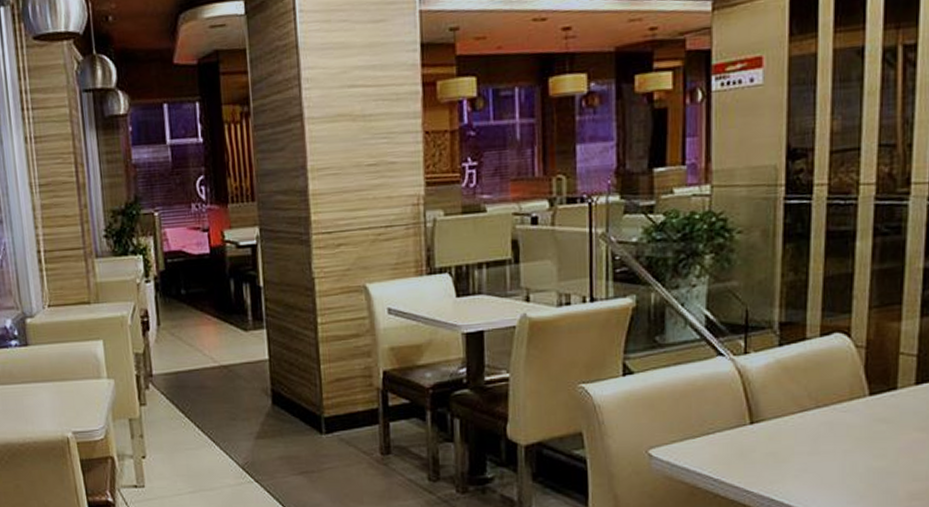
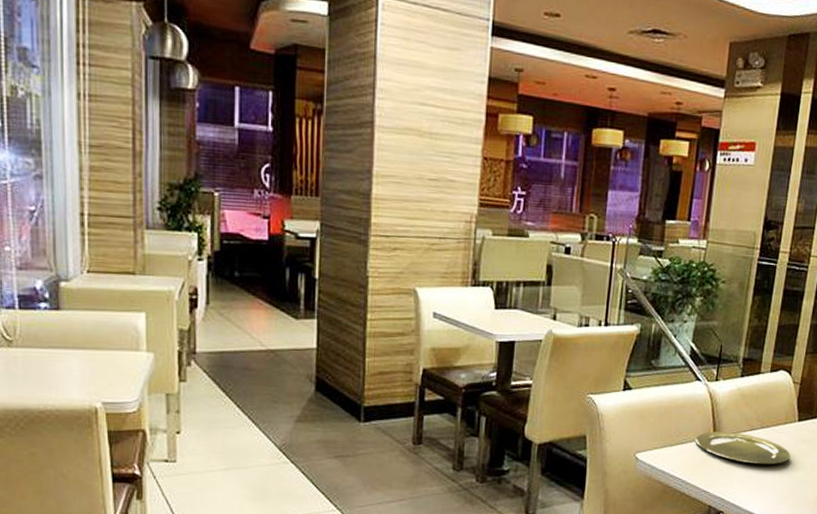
plate: none [725,415,864,454] -> present [695,432,791,464]

